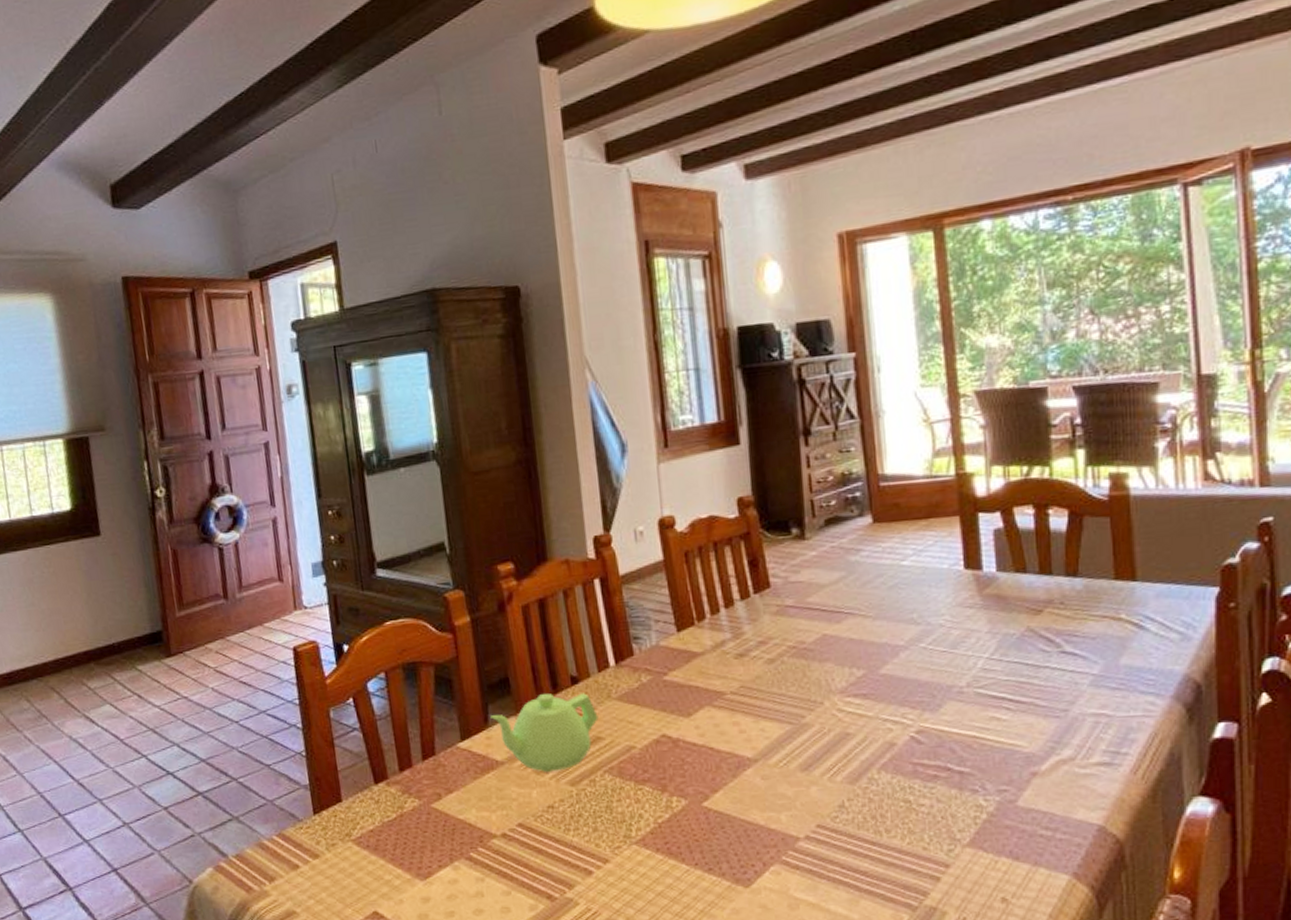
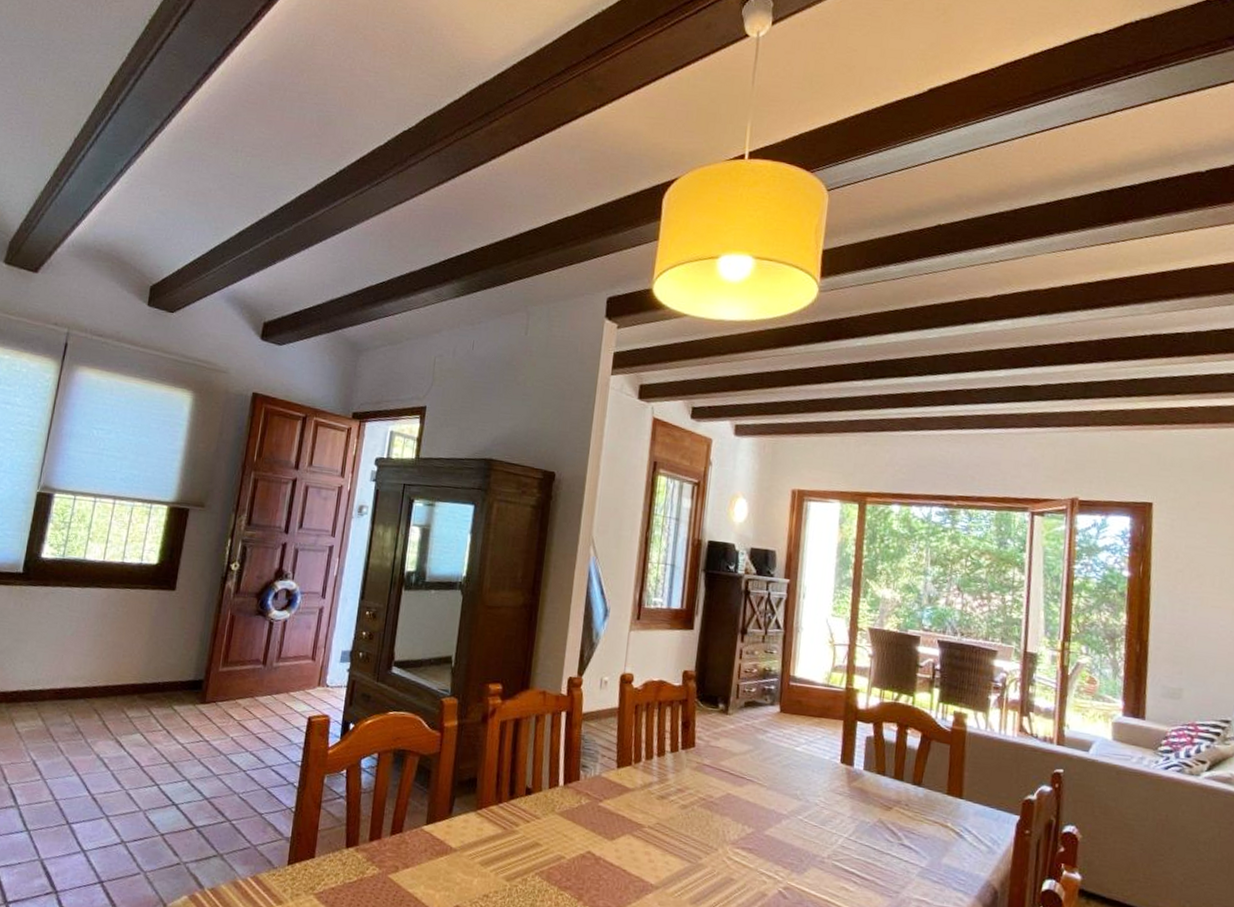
teapot: present [490,693,599,772] -> none [455,798,541,866]

